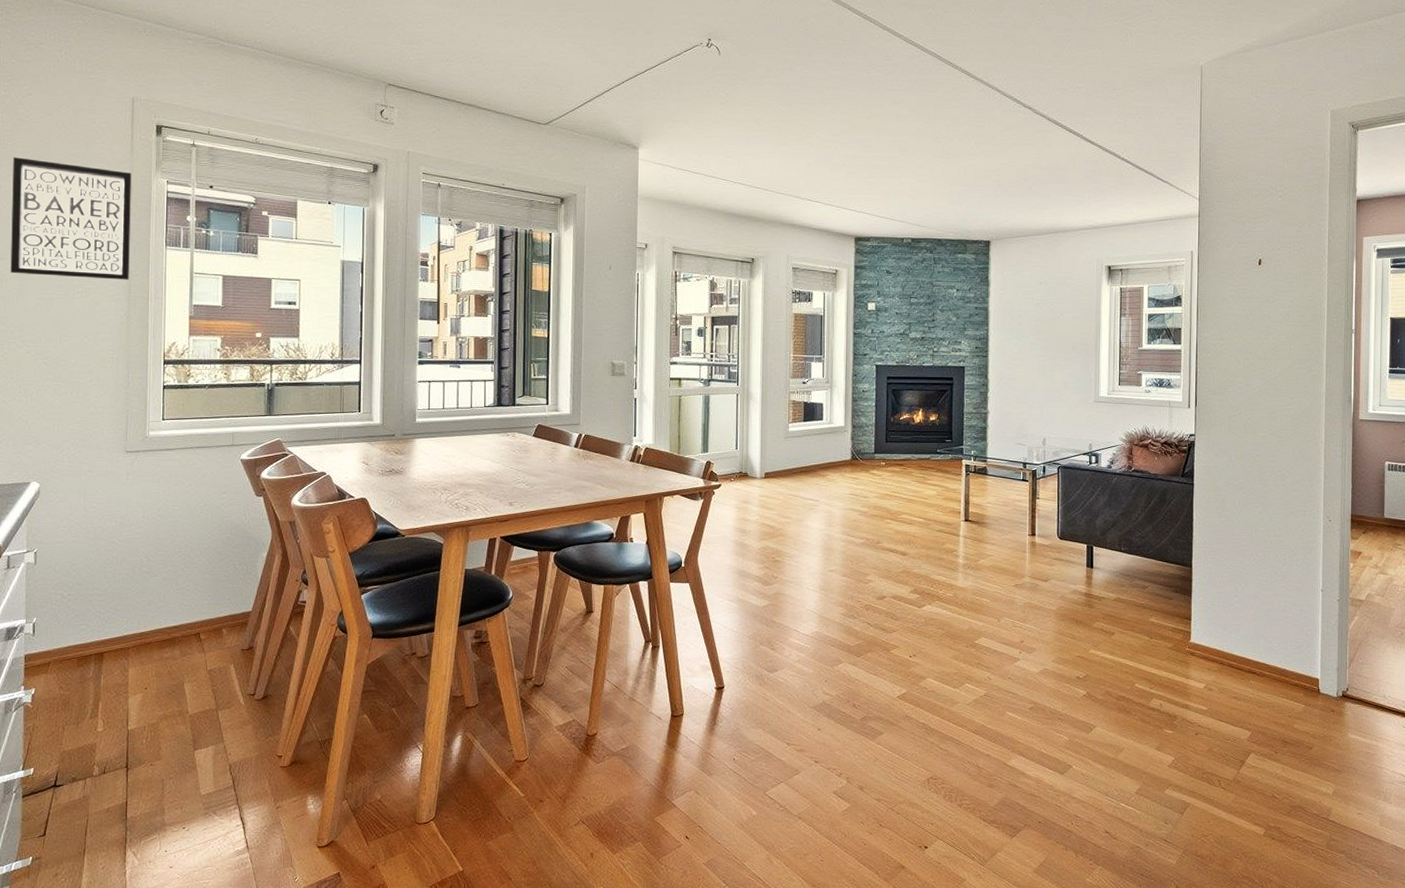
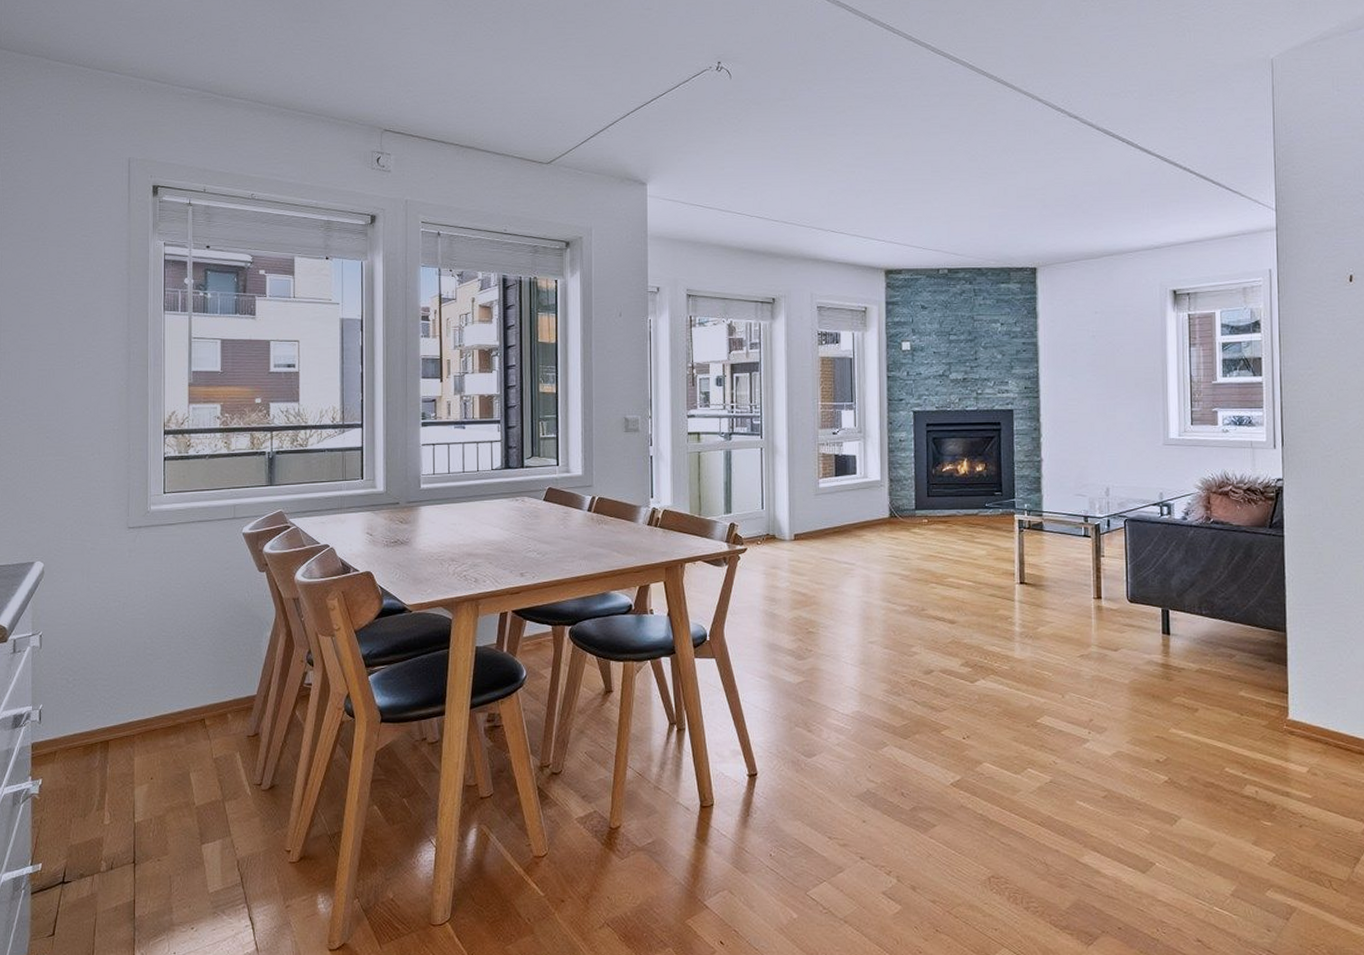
wall art: present [10,157,132,280] -> none [13,225,129,348]

